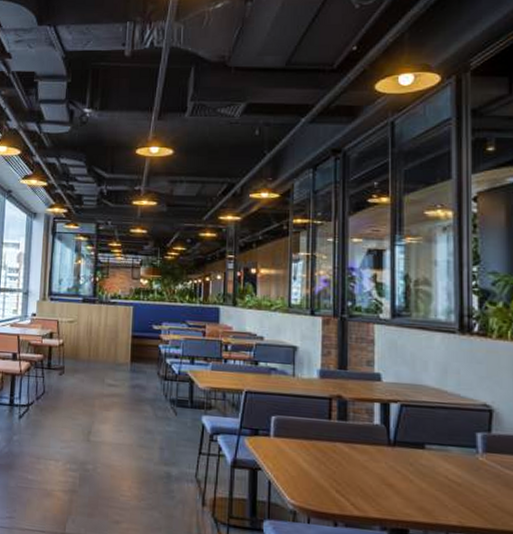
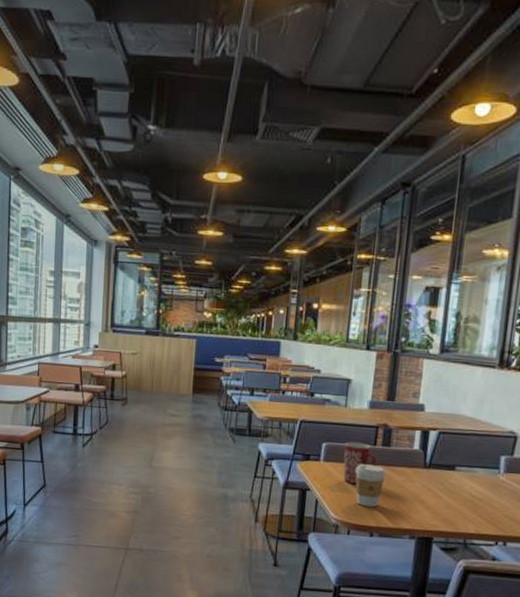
mug: none [295,415,333,464] -> present [343,441,377,485]
coffee cup: none [311,440,345,492] -> present [355,464,386,508]

